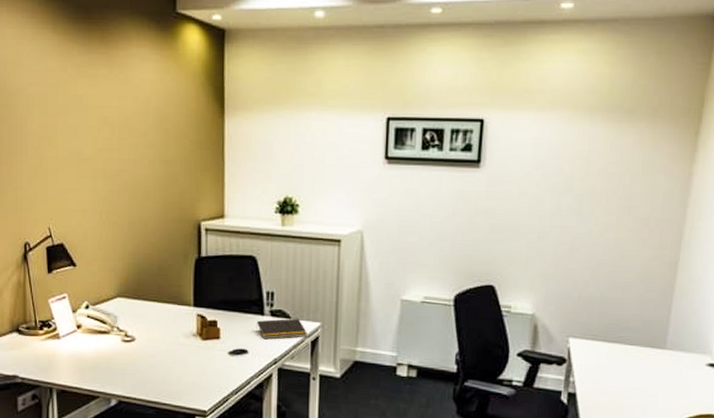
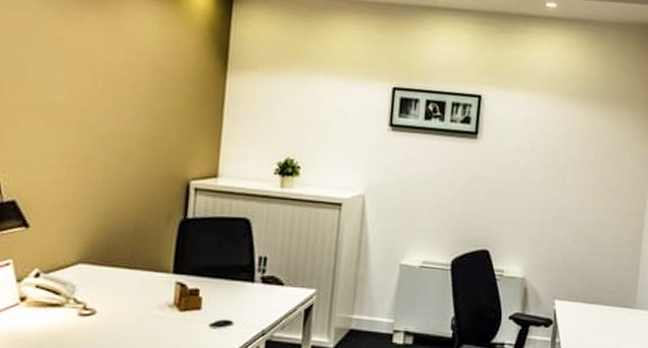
notepad: present [256,318,307,340] -> none [244,285,301,309]

